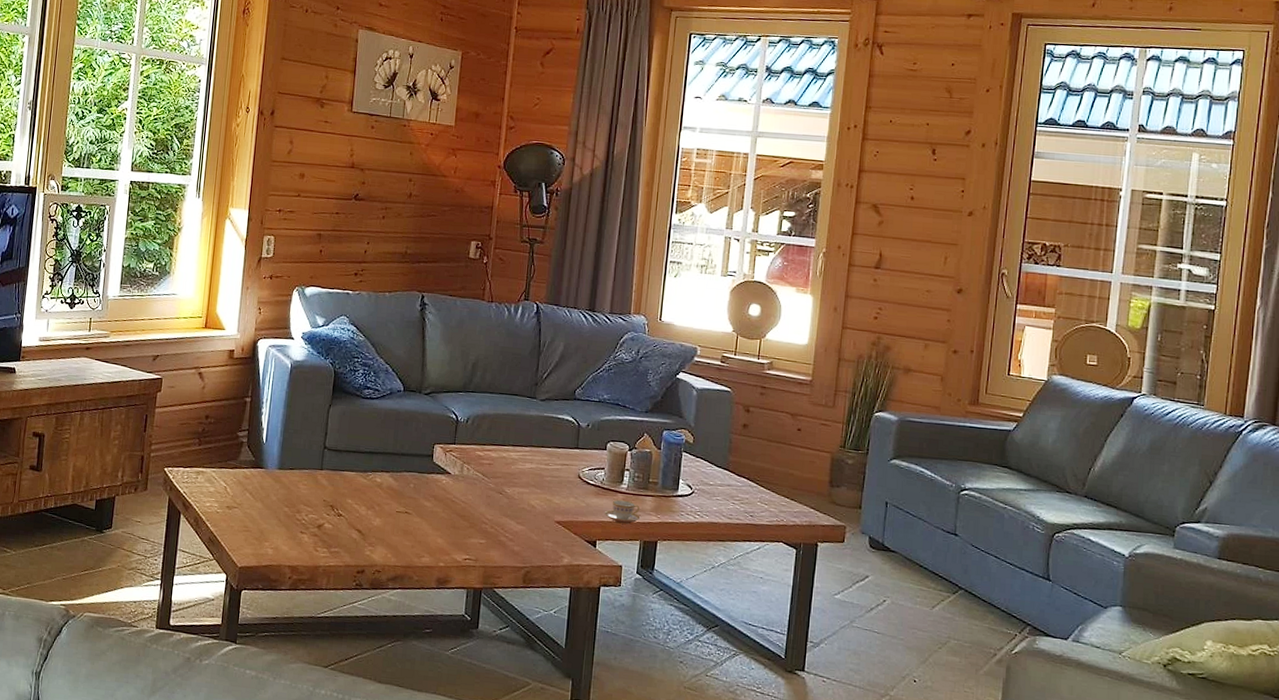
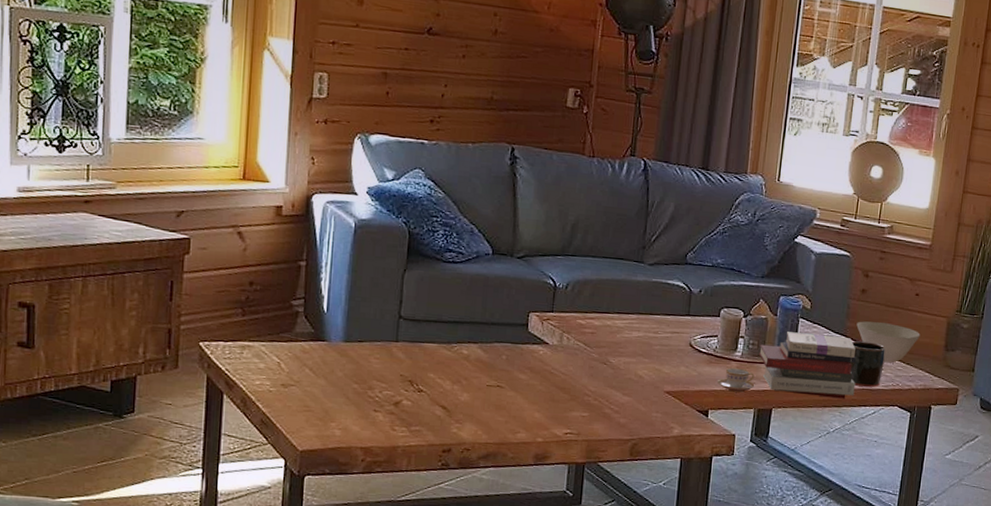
books: none [644,465,740,534] -> present [759,331,856,399]
mug: none [732,475,769,522] -> present [849,341,886,387]
bowl: none [739,456,804,499] -> present [856,321,921,363]

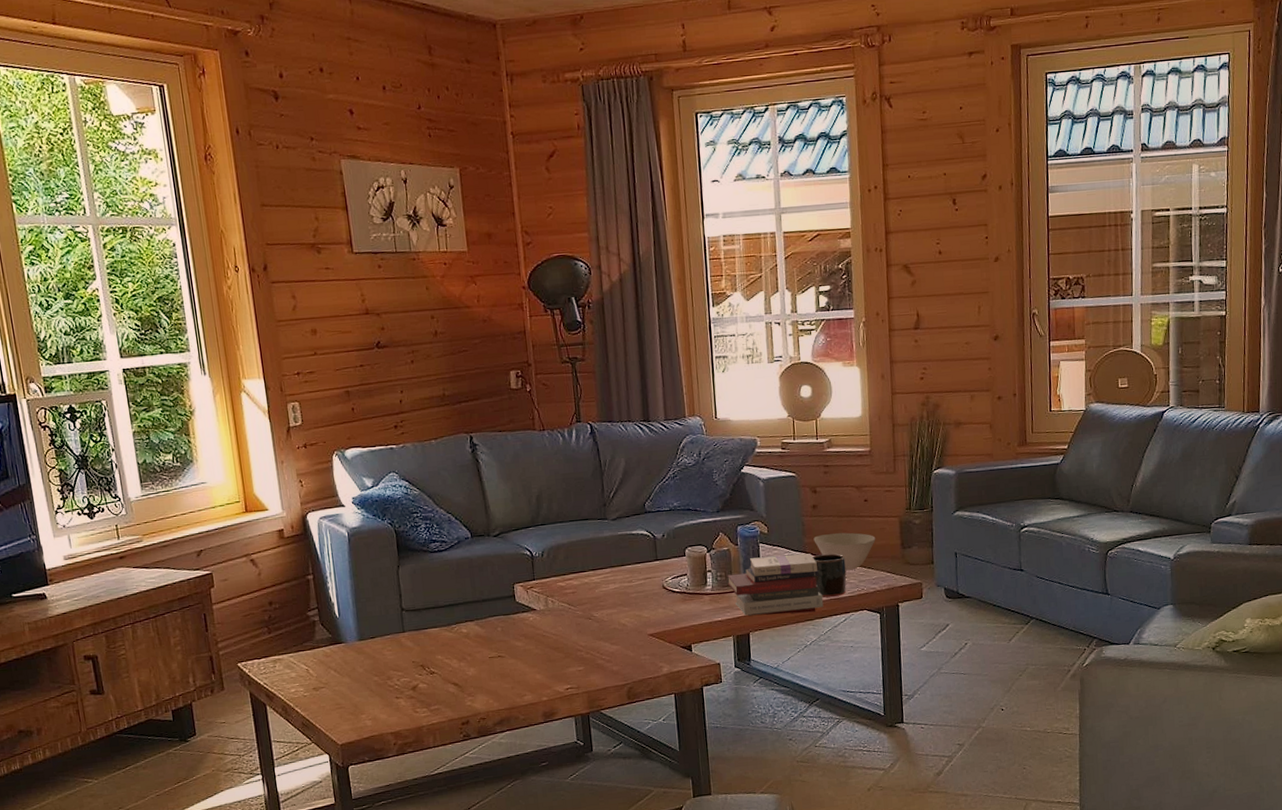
teacup: present [718,367,755,393] -> none [695,600,730,624]

